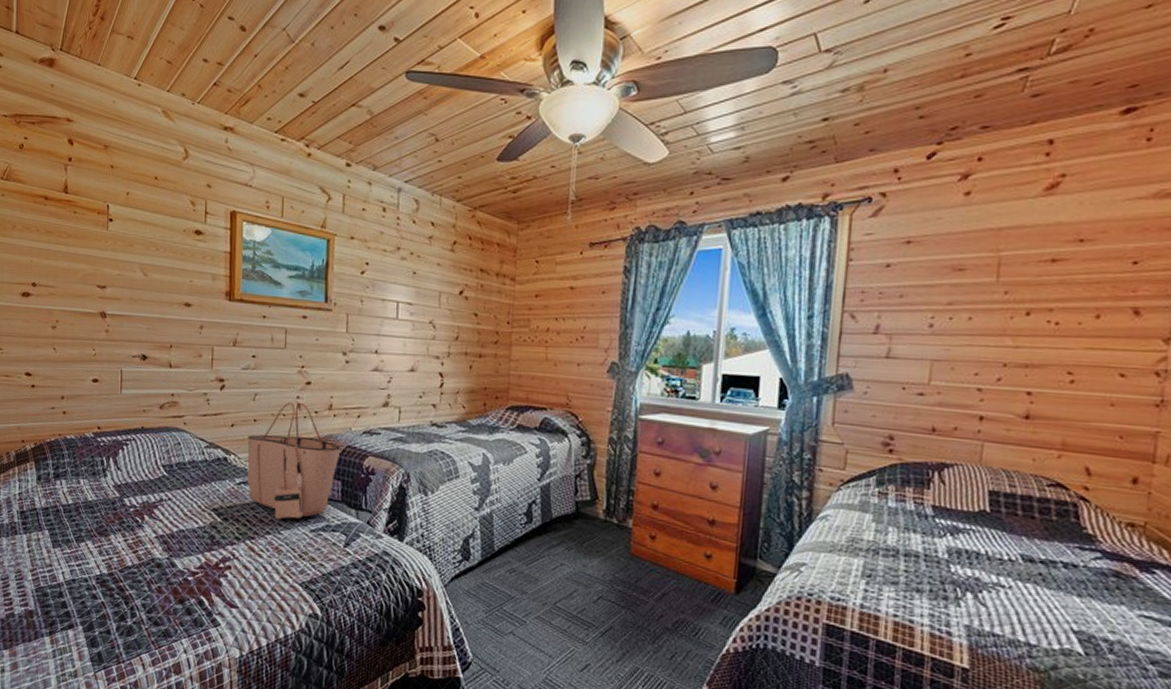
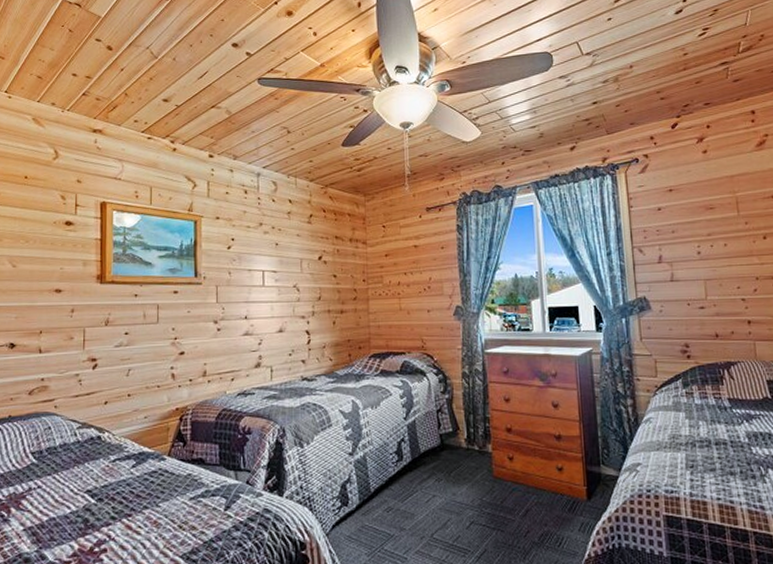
tote bag: present [247,402,341,520] -> none [122,373,217,493]

